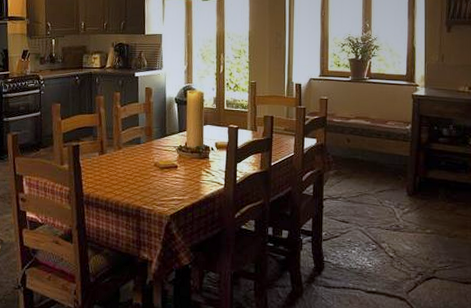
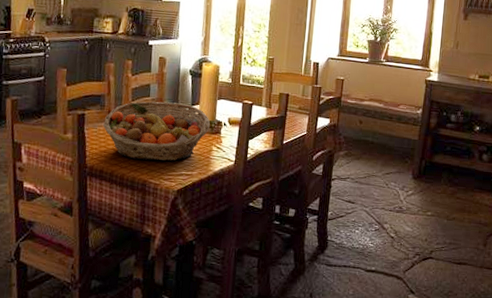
fruit basket: none [97,130,198,188] -> present [103,101,210,162]

